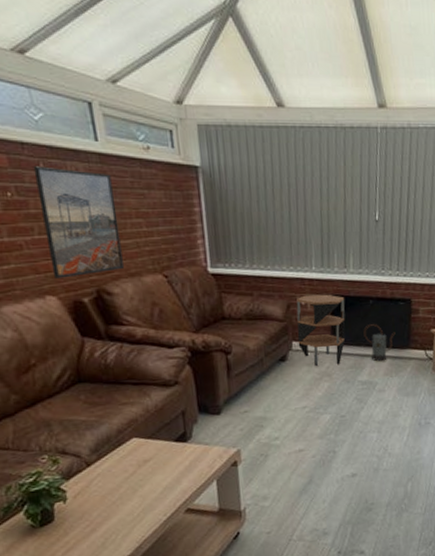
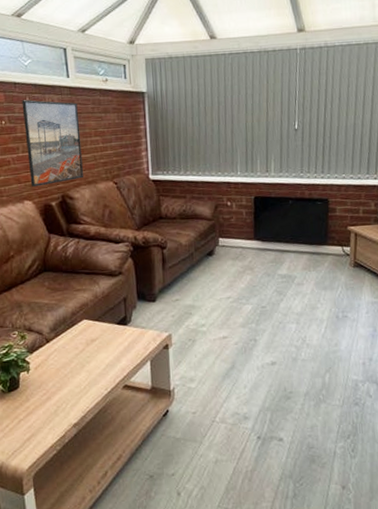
side table: present [296,294,345,367] -> none [223,195,267,261]
watering can: present [363,324,395,362] -> none [283,222,313,257]

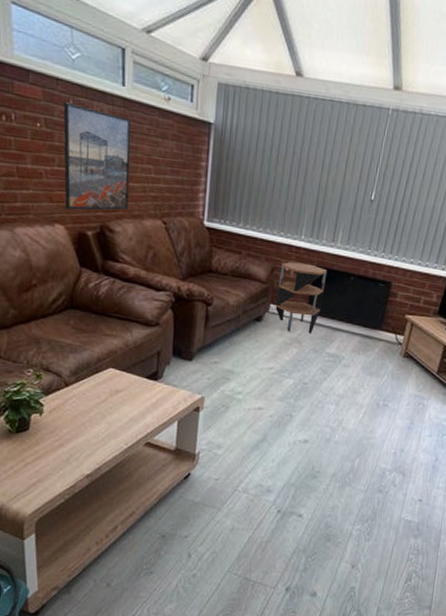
side table: none [223,195,267,261] -> present [275,261,328,333]

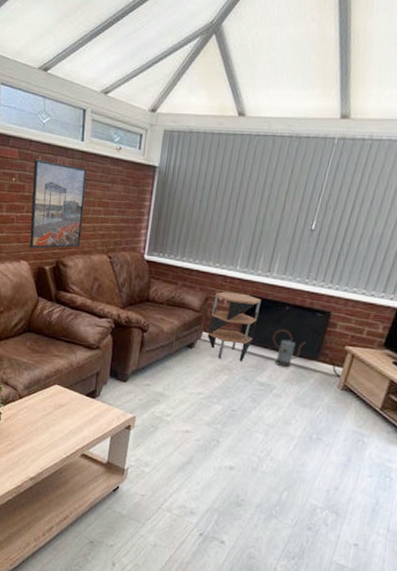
watering can: none [339,300,370,338] -> present [272,329,306,368]

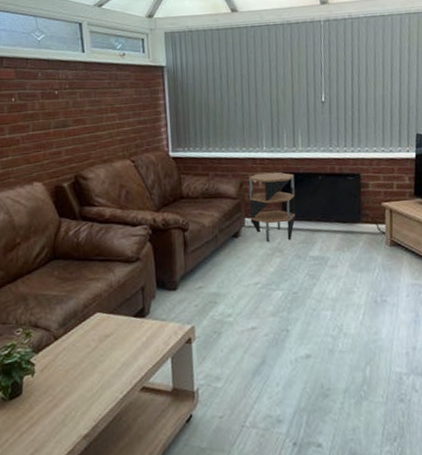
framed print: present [29,159,87,249] -> none [33,76,98,167]
watering can: present [272,329,306,368] -> none [313,199,346,237]

